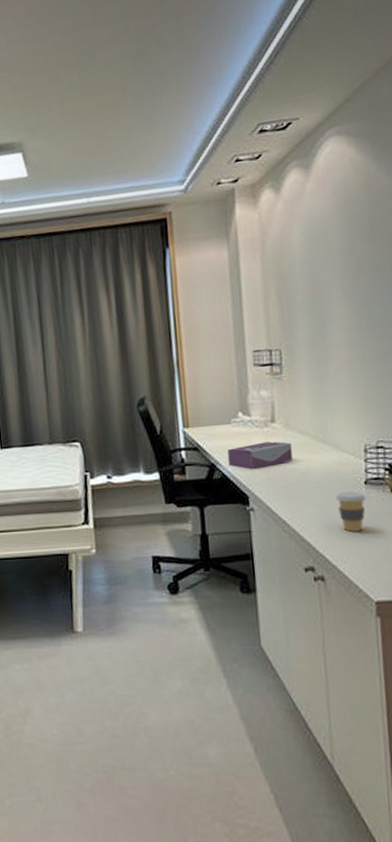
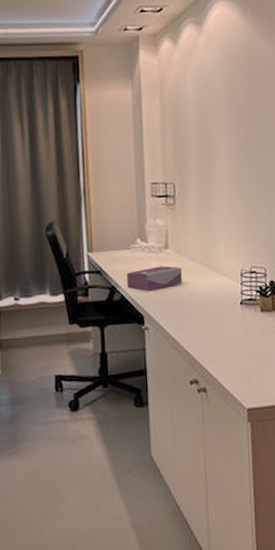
coffee cup: present [336,491,367,532] -> none [217,311,242,347]

